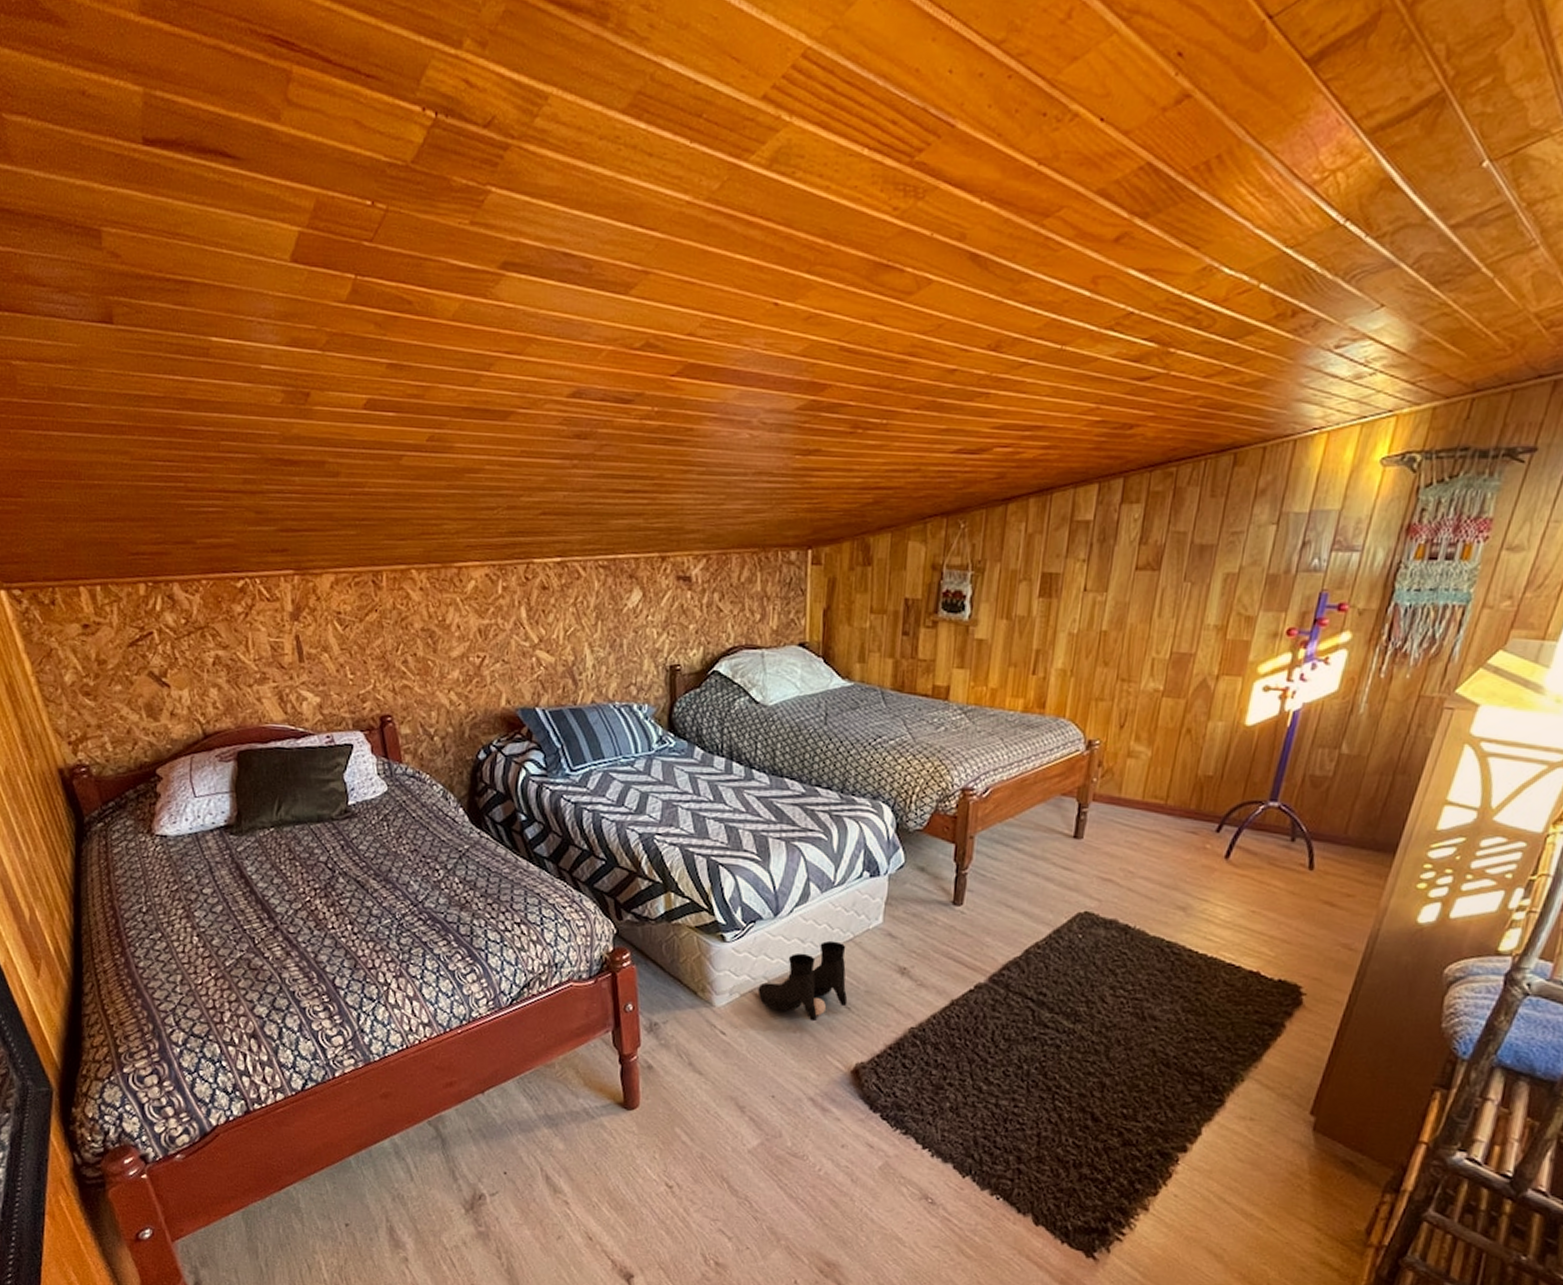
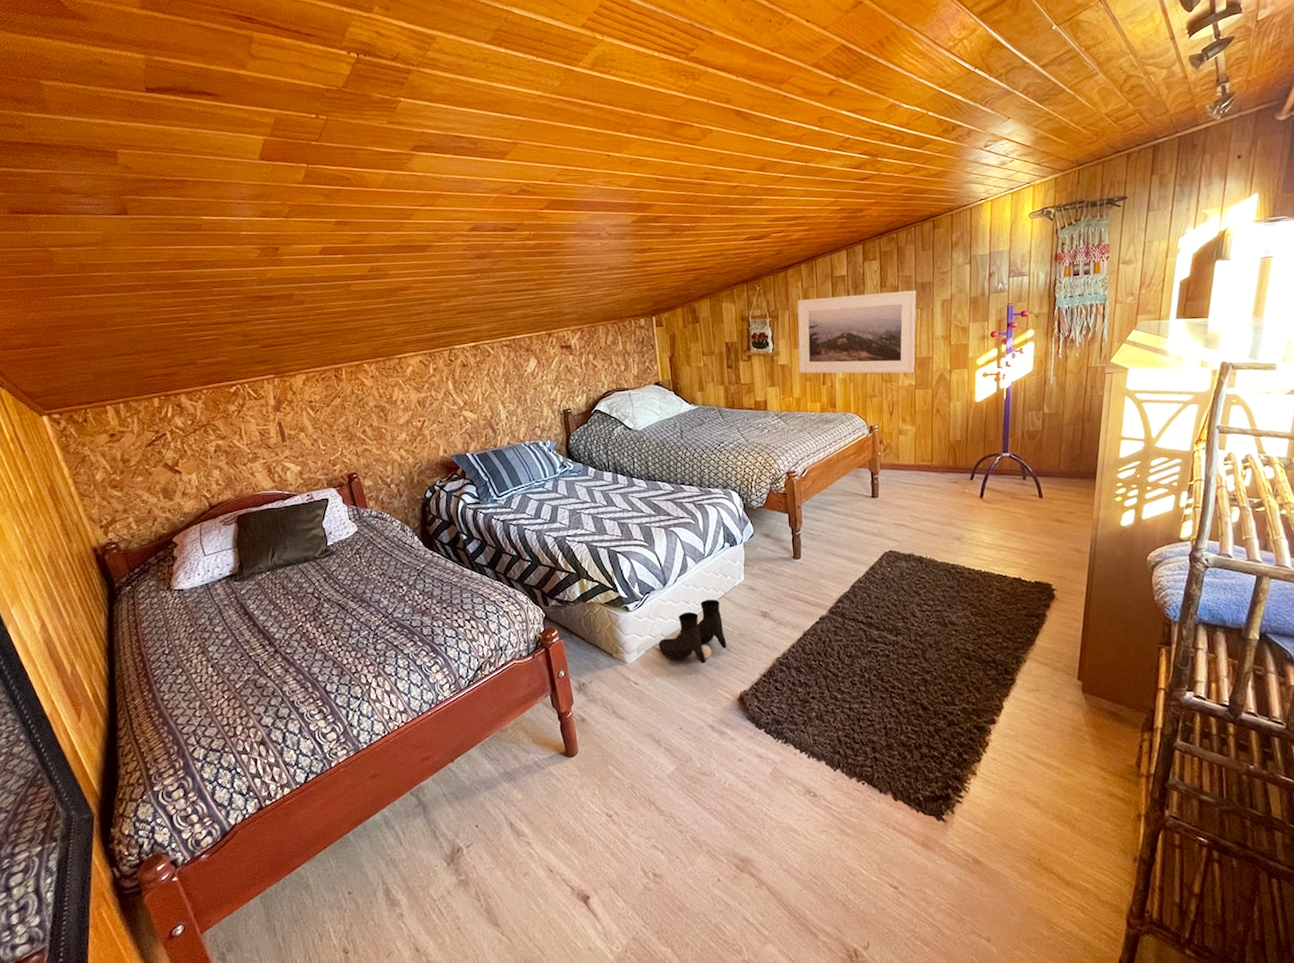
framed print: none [1001,549,1190,674] -> present [797,290,917,374]

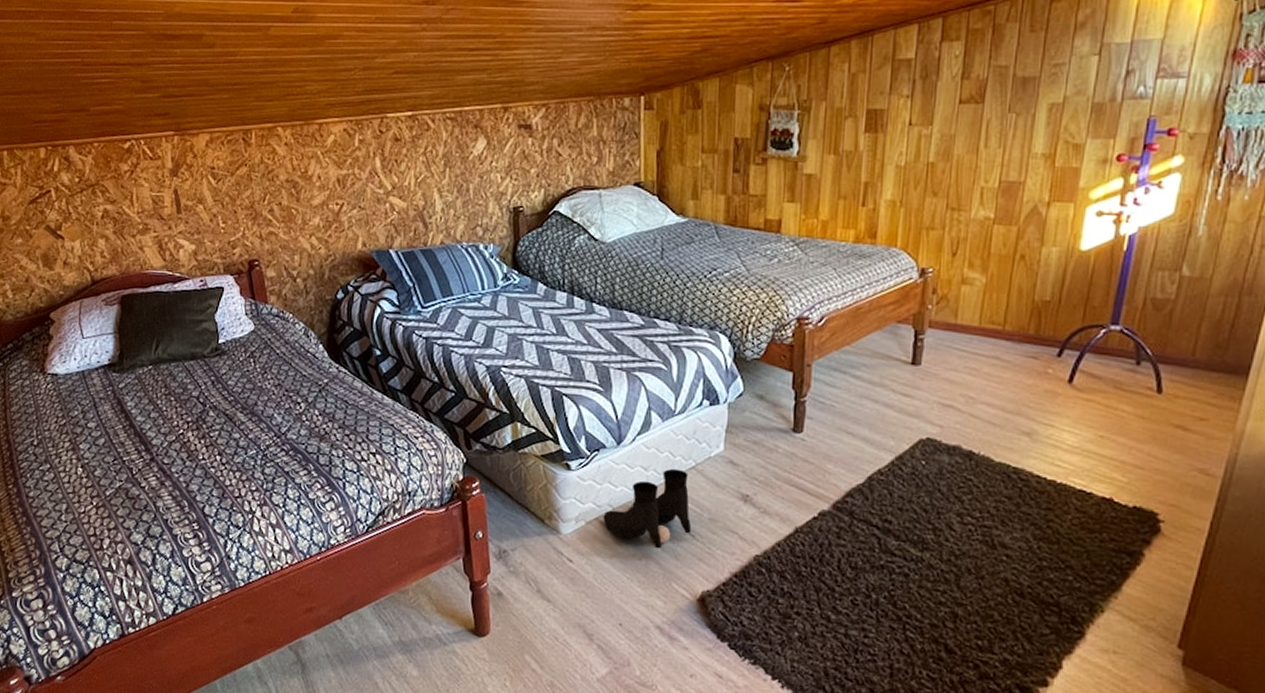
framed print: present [797,290,917,374] -> none [830,86,1013,203]

